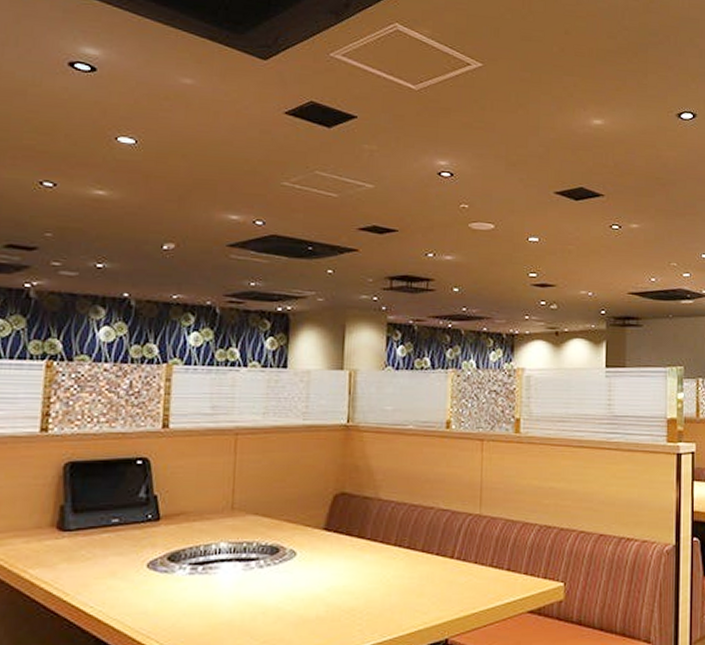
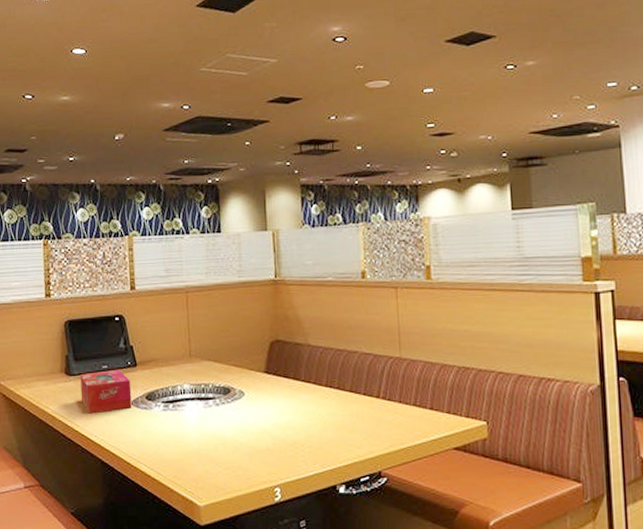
tissue box: none [76,525,150,579] -> present [80,370,132,414]

